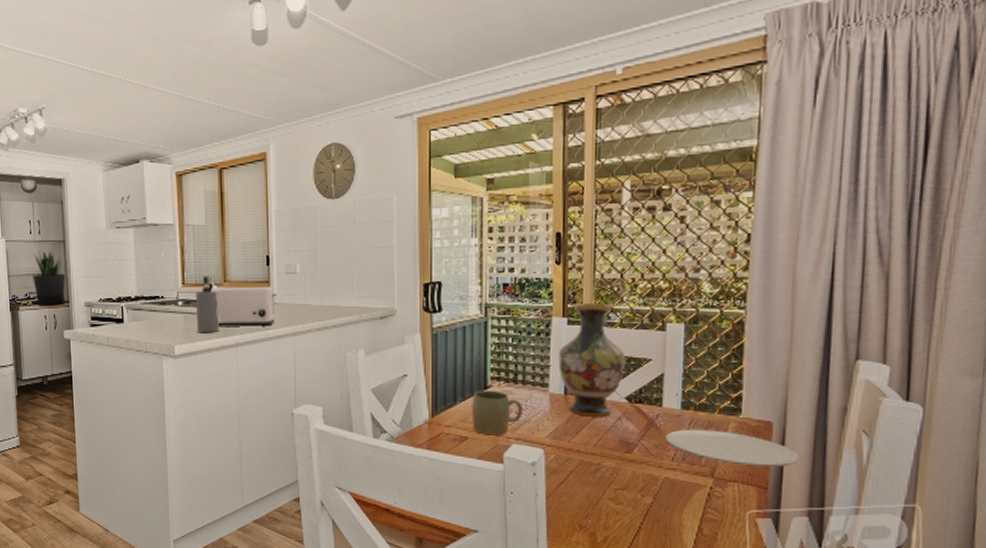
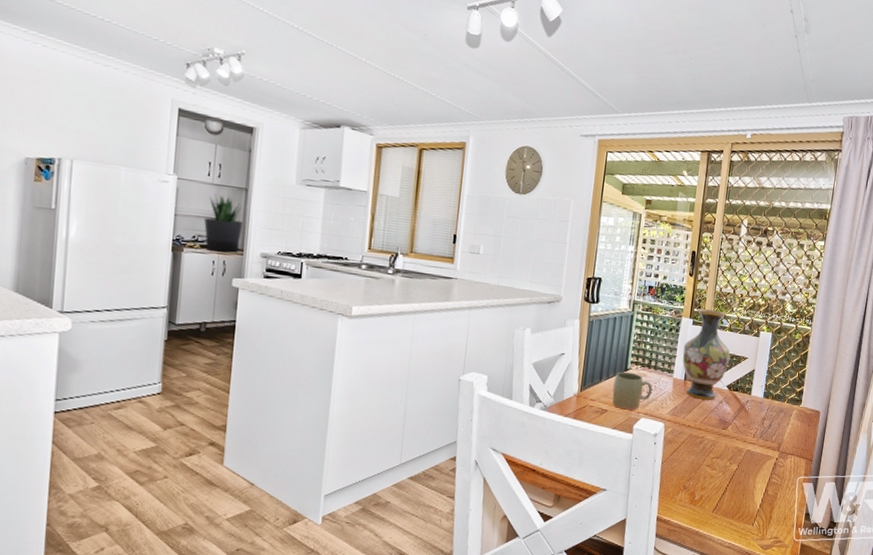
soap dispenser: present [191,275,219,333] -> none [377,244,403,299]
toaster: present [211,286,277,328] -> none [396,257,460,298]
plate: present [666,429,800,468] -> none [751,413,834,445]

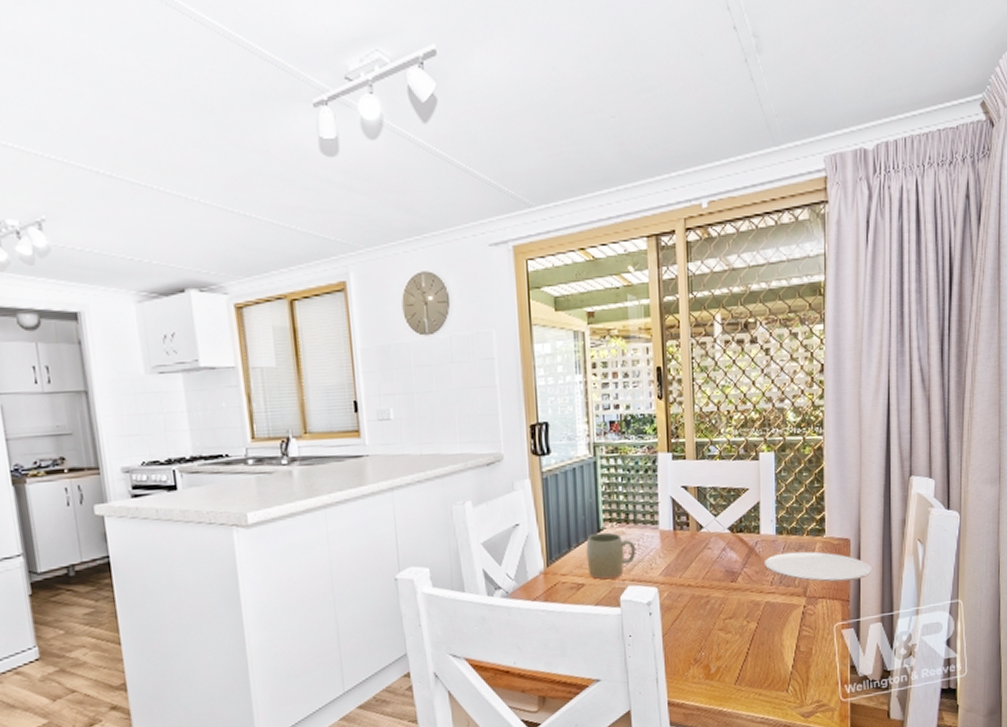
planter: present [204,194,243,253] -> none [43,405,94,476]
vase: present [682,309,731,400] -> none [666,436,727,551]
plate: none [751,413,834,445] -> present [765,551,873,583]

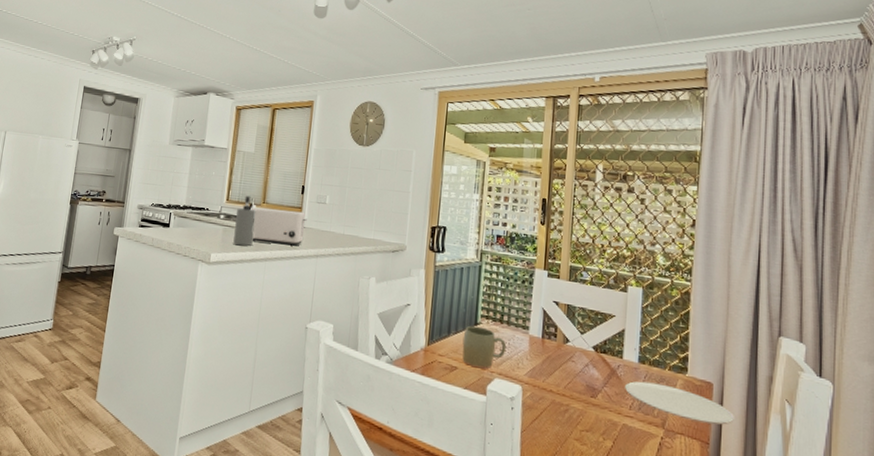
soap dispenser: none [263,427,302,496] -> present [233,195,257,246]
toaster: none [289,435,370,488] -> present [250,207,307,246]

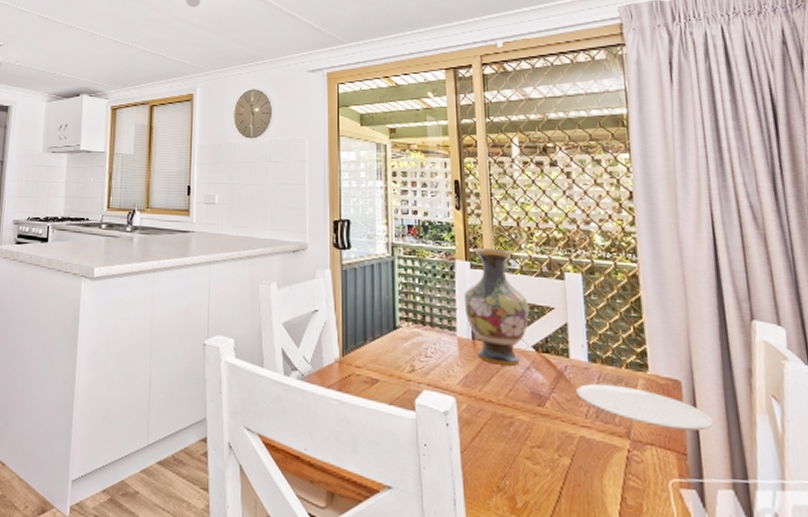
soap dispenser: present [233,195,257,246] -> none [116,201,140,257]
toaster: present [250,207,307,246] -> none [134,213,196,253]
mug: present [462,325,507,369] -> none [381,330,433,380]
vase: none [538,260,595,362] -> present [464,248,530,366]

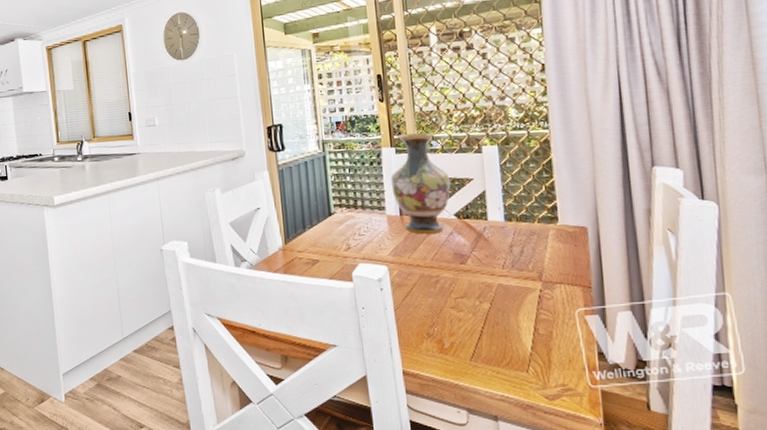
plate: present [576,383,714,432] -> none [494,237,616,269]

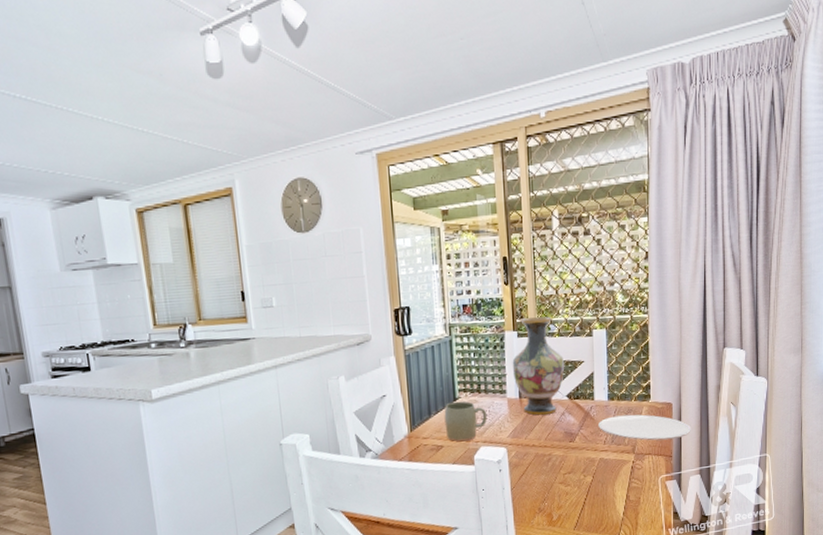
mug: none [319,216,366,257] -> present [444,401,488,442]
plate: none [494,237,616,269] -> present [598,414,692,441]

